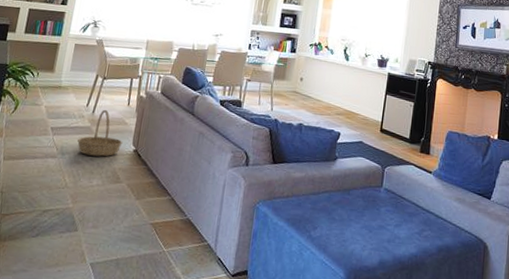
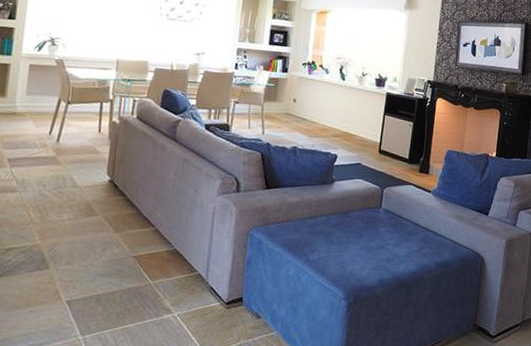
basket: present [77,109,123,157] -> none [40,137,96,189]

